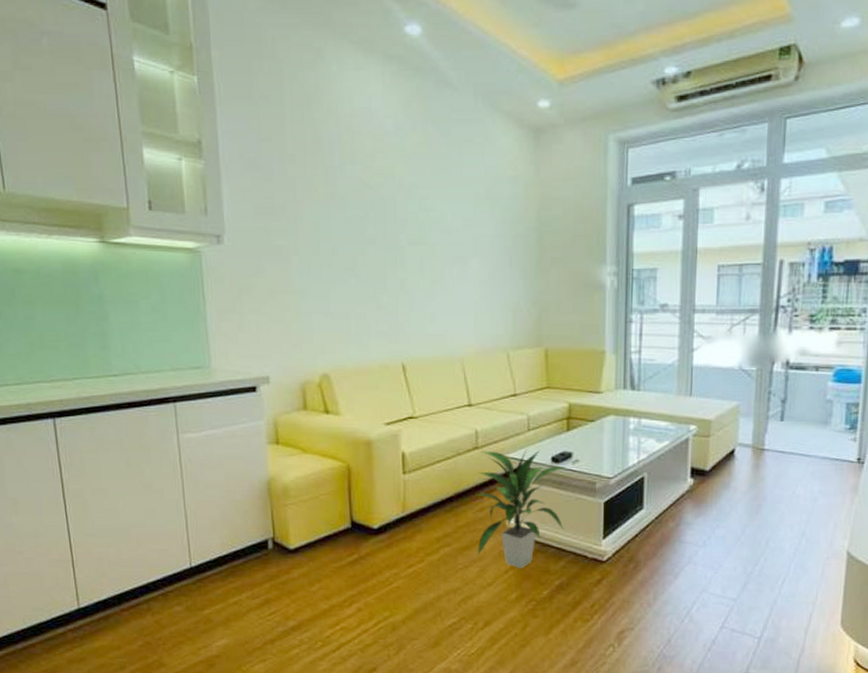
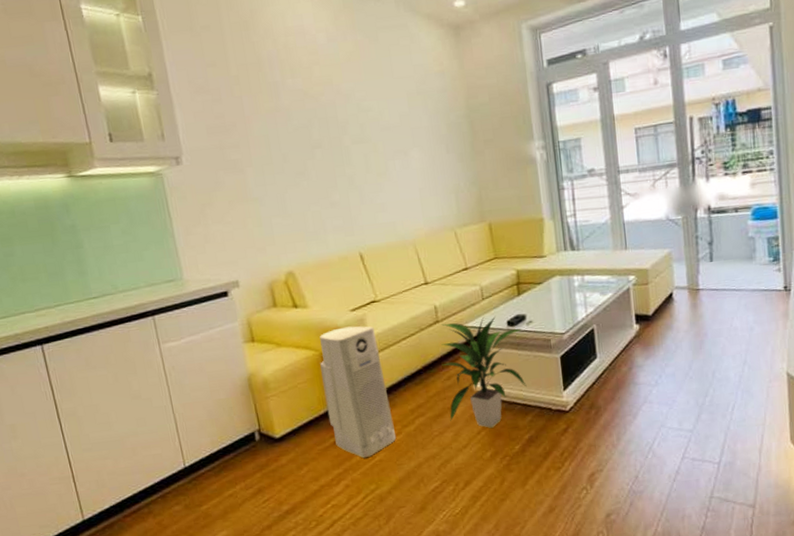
air purifier: none [346,441,418,583] -> present [320,326,397,459]

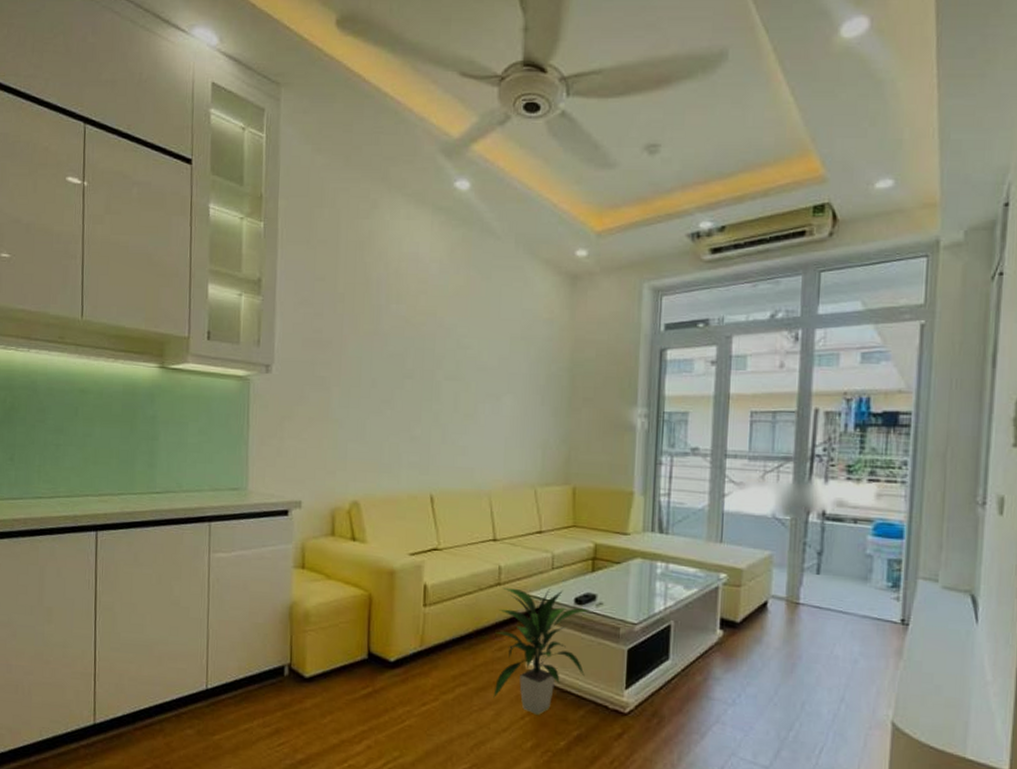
air purifier: present [320,326,397,459] -> none [364,571,432,720]

